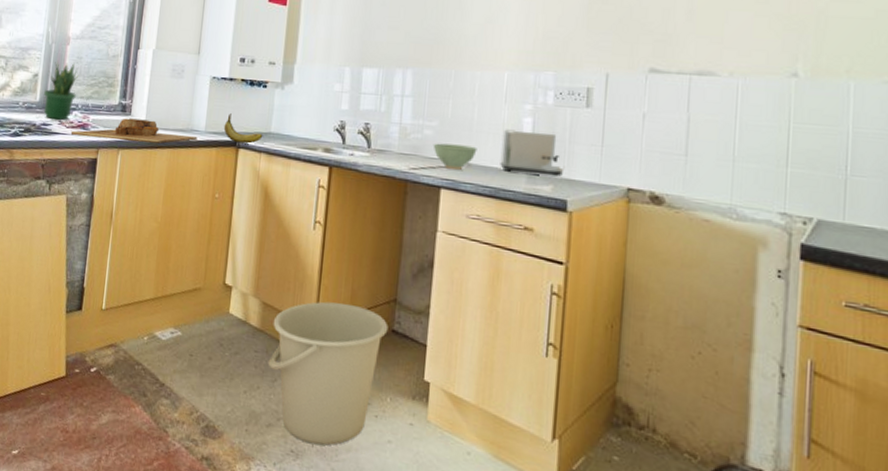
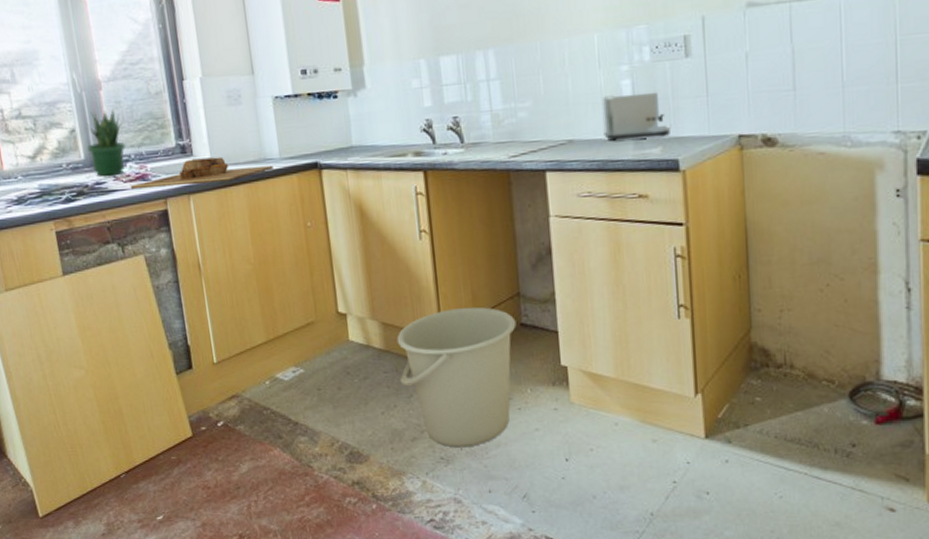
fruit: present [223,113,263,145] -> none [299,133,345,165]
bowl: present [433,143,477,170] -> none [530,121,578,150]

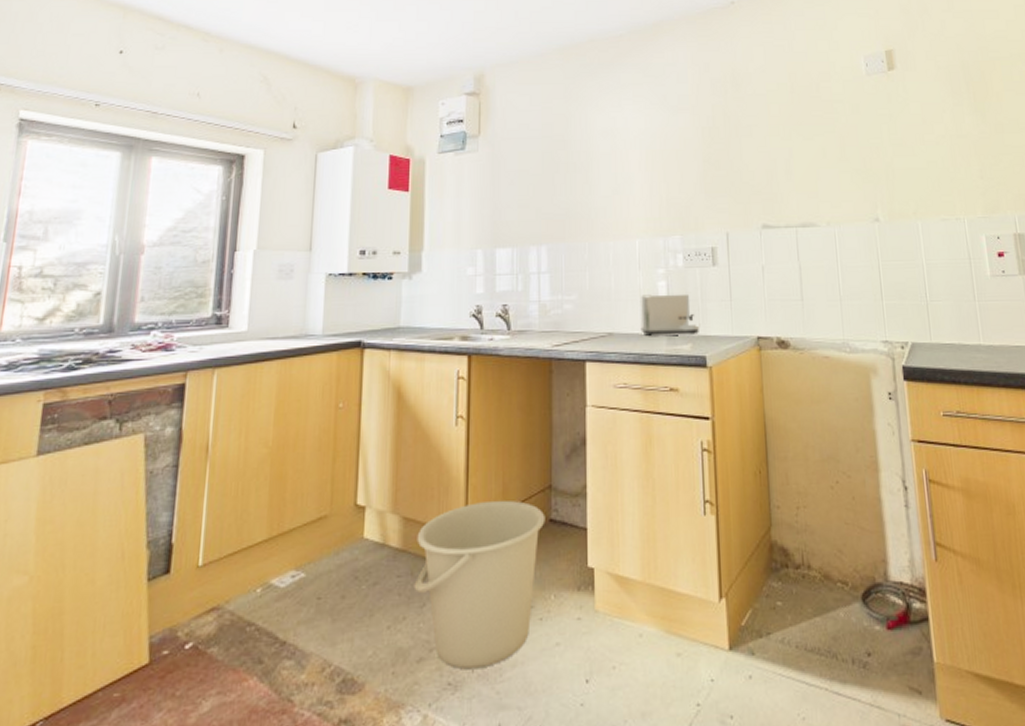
planter: present [85,108,126,176] -> none [110,273,158,344]
cutting board: present [130,156,274,190] -> none [148,330,314,360]

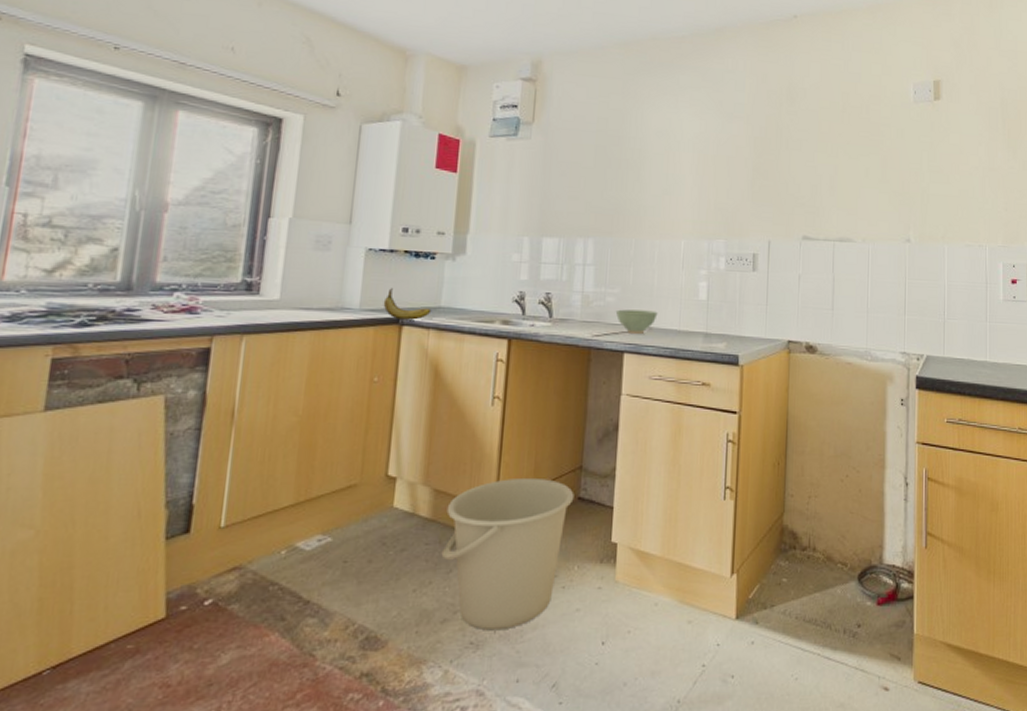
fruit: none [344,312,392,344] -> present [383,288,432,321]
bowl: none [574,315,618,341] -> present [615,309,658,334]
toaster: present [639,293,700,337] -> none [679,293,736,336]

